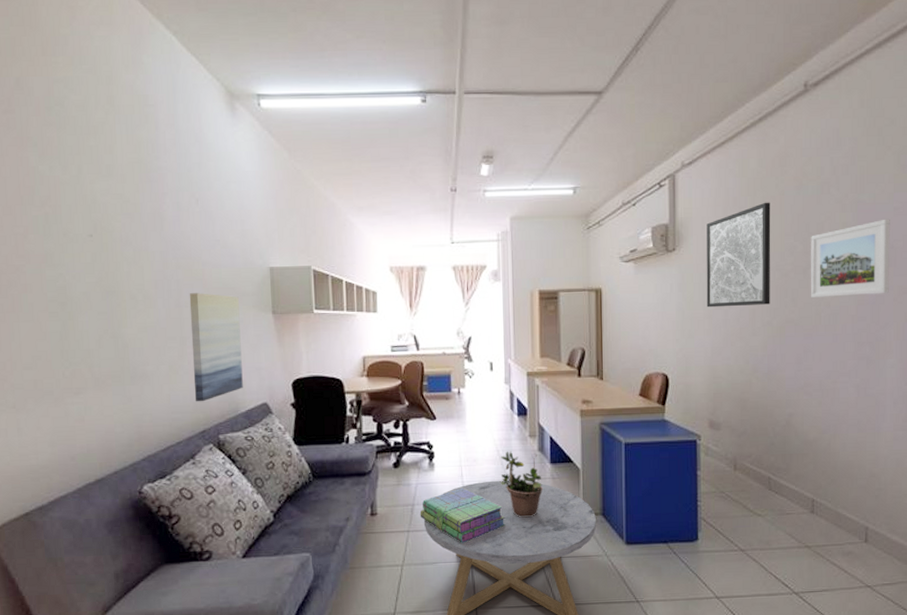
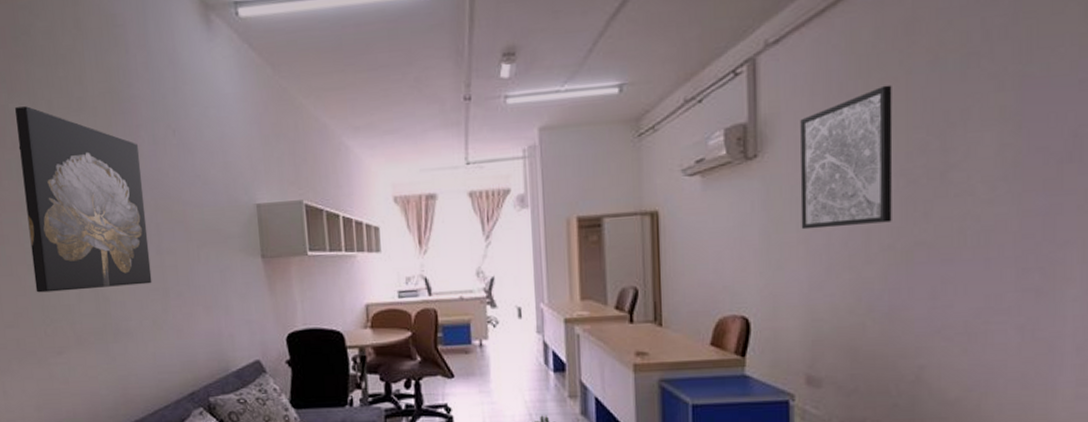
wall art: none [45,169,170,338] -> present [15,106,152,293]
wall art: present [189,293,243,402] -> none [170,237,233,361]
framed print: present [810,218,890,297] -> none [950,96,1073,210]

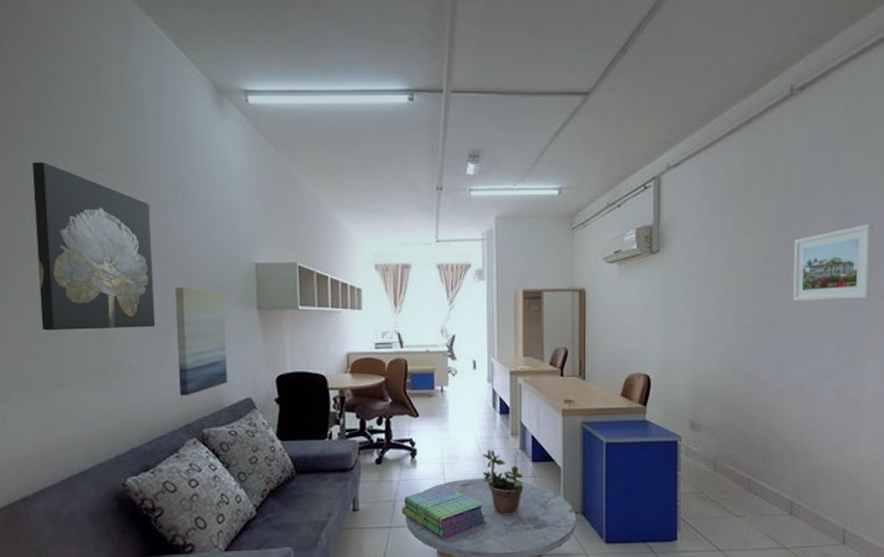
wall art: none [170,237,233,361] -> present [174,287,227,396]
wall art: present [800,85,893,230] -> none [689,205,755,309]
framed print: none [950,96,1073,210] -> present [792,223,874,301]

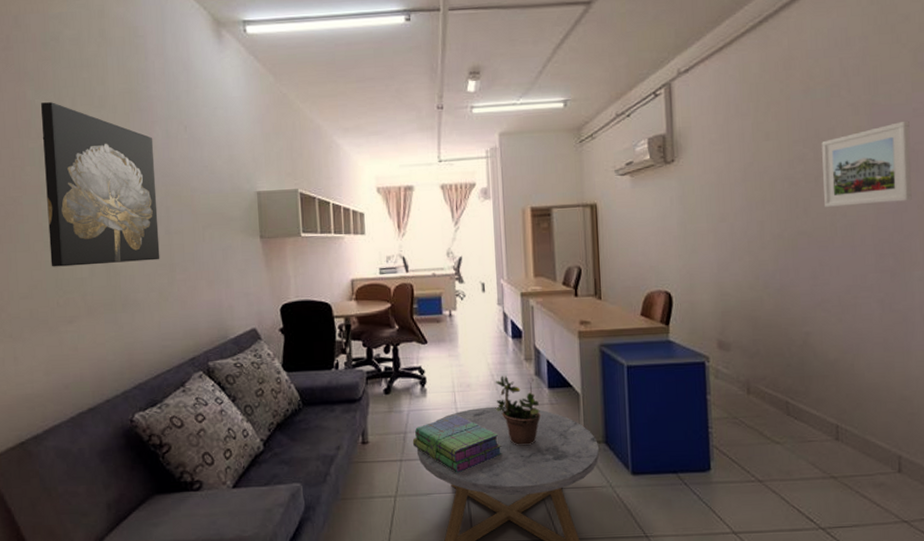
wall art: present [174,287,227,396] -> none [178,219,232,329]

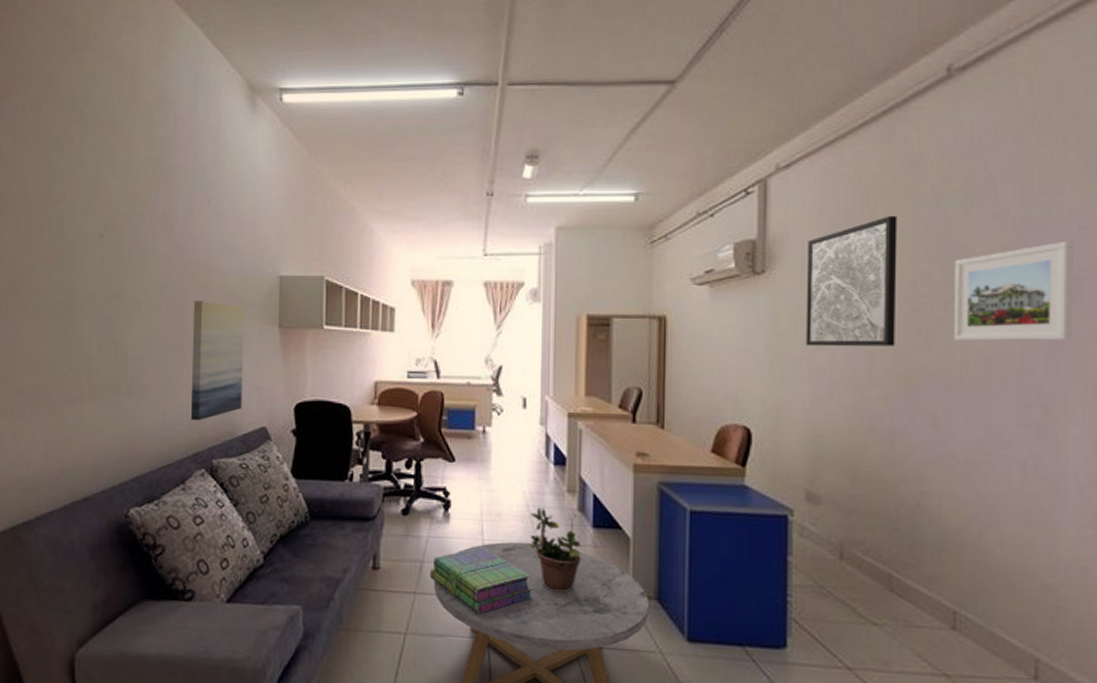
wall art: present [41,102,160,267] -> none [59,167,175,343]
wall art: none [178,219,232,329] -> present [190,301,244,421]
wall art: none [707,107,780,221] -> present [805,215,898,347]

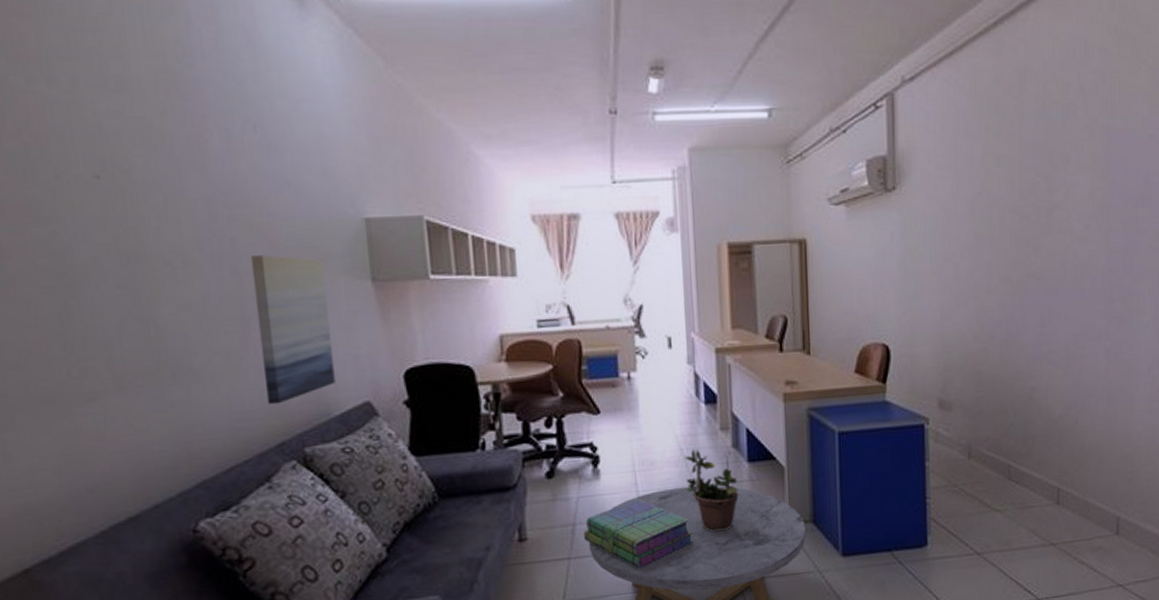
wall art: present [805,215,898,347] -> none [932,128,1009,261]
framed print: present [953,240,1074,341] -> none [1054,148,1145,245]

